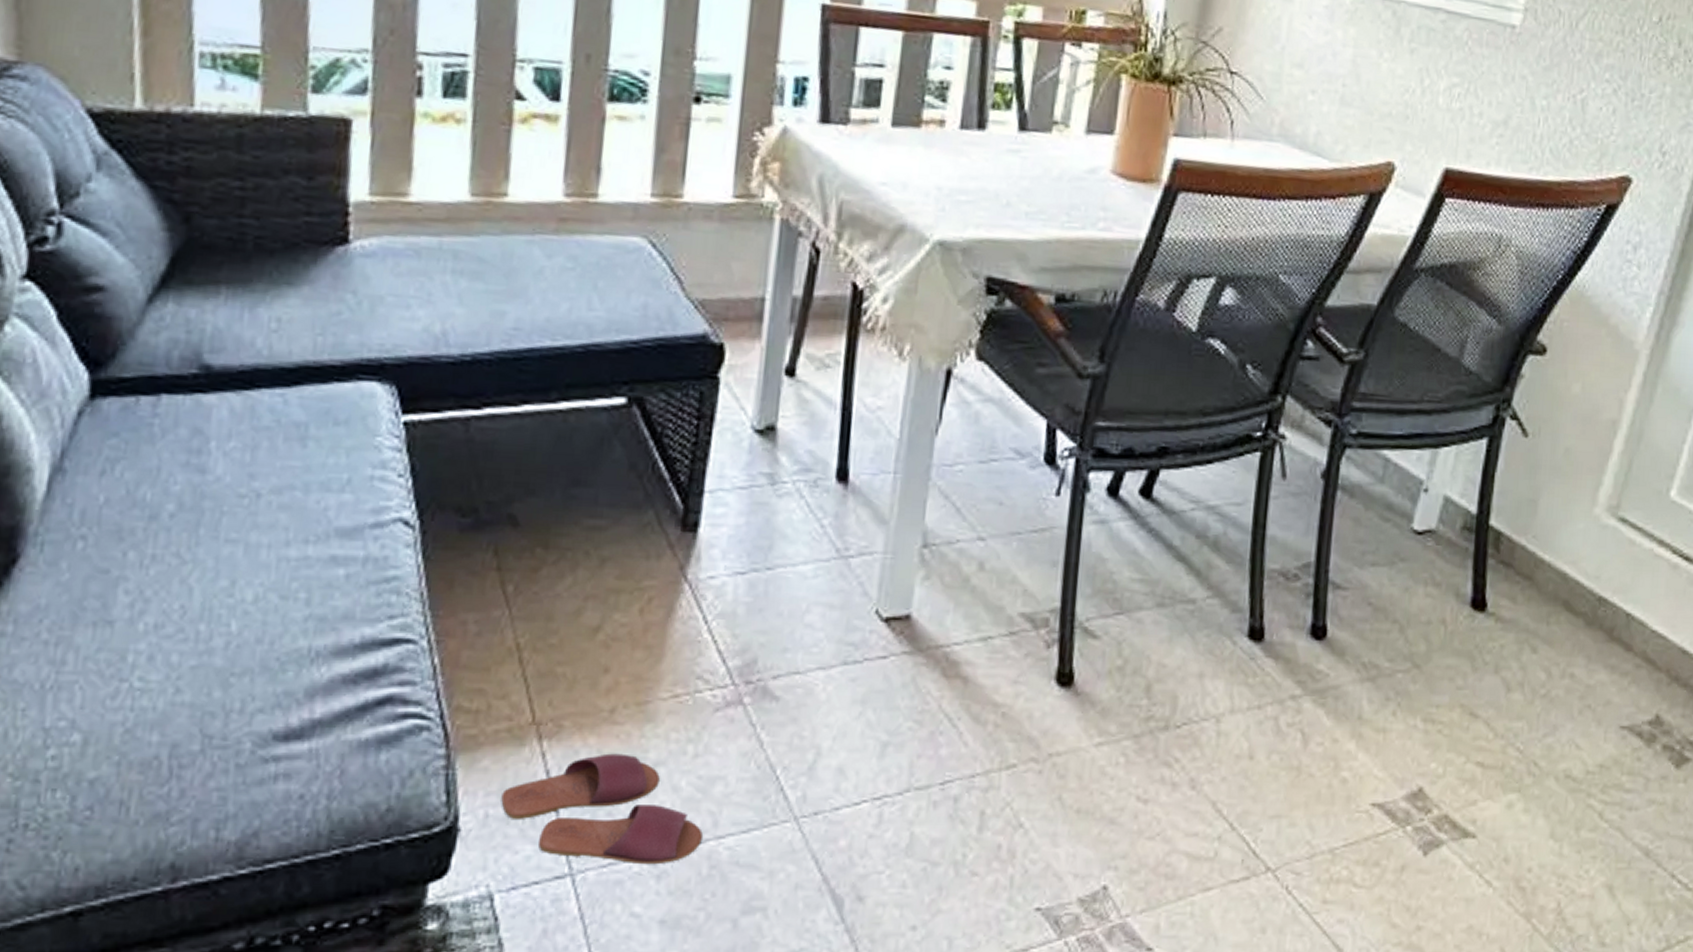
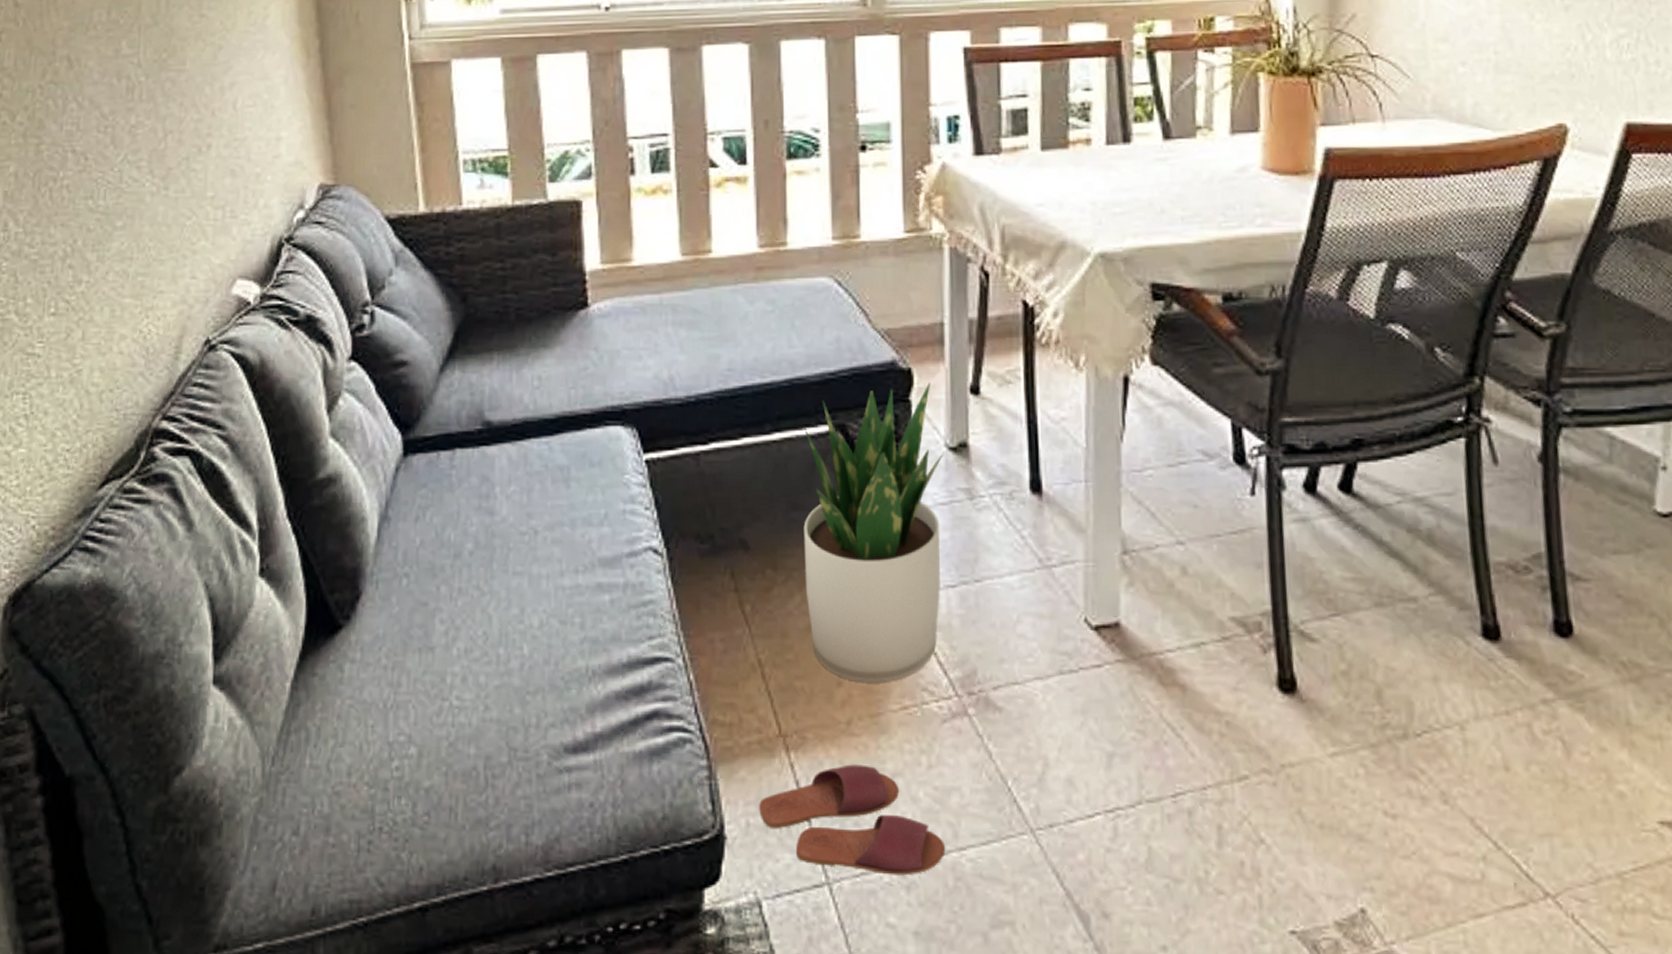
planter: none [578,359,750,671] -> present [803,382,944,684]

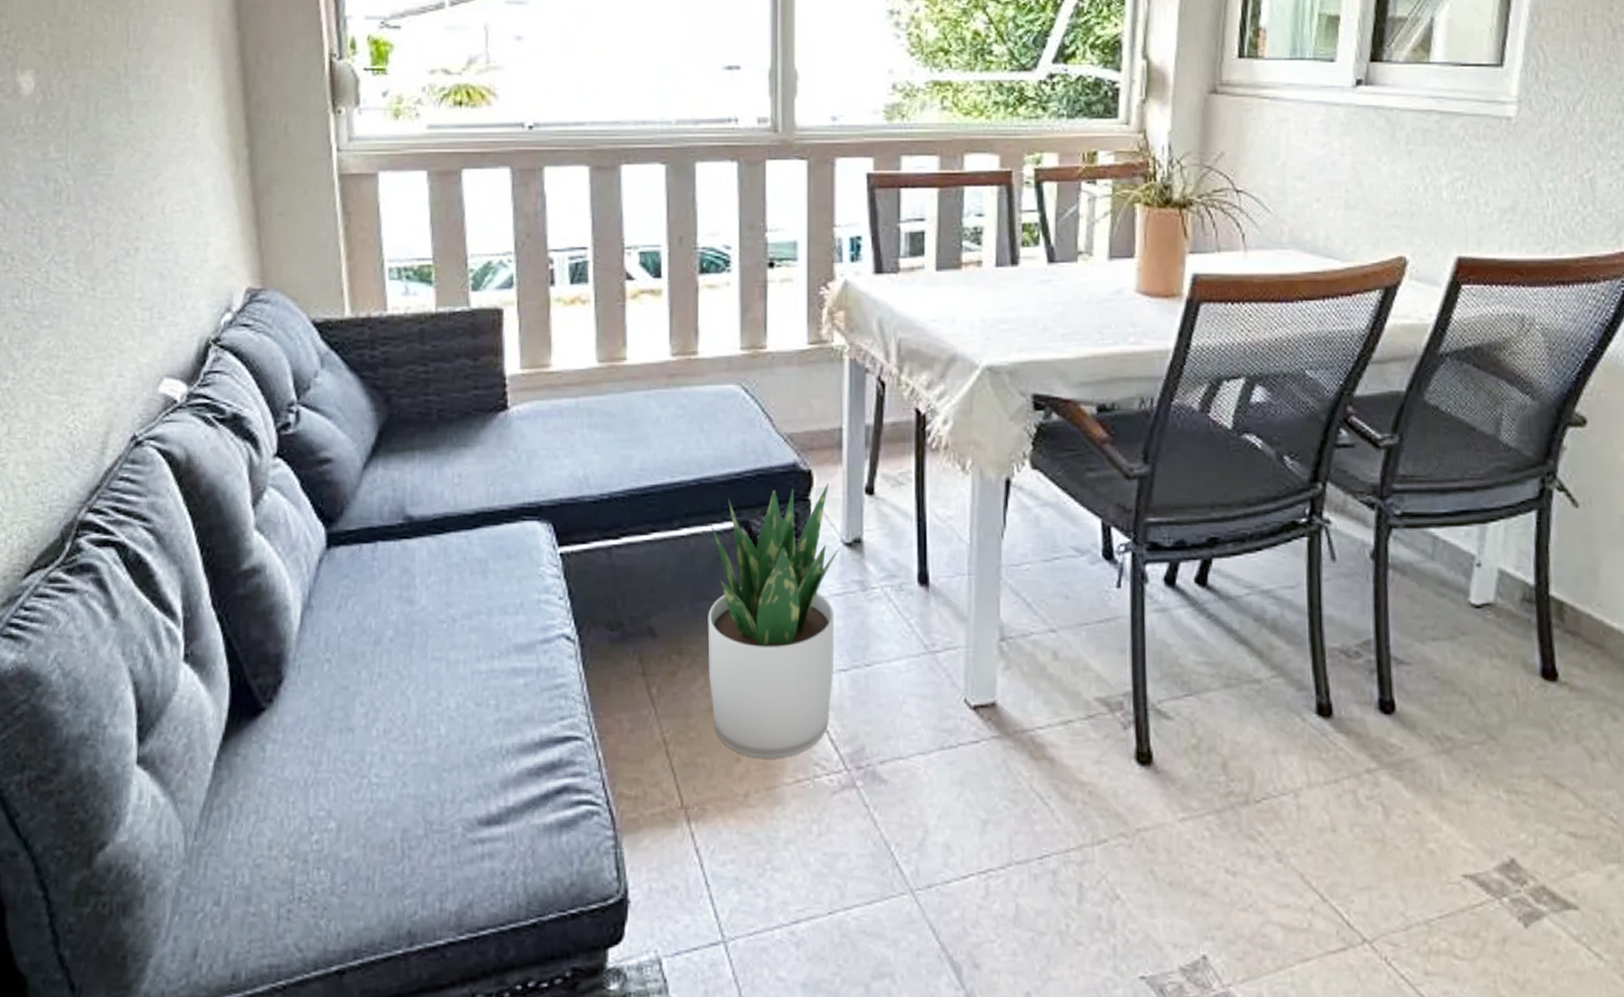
slippers: present [759,764,945,876] -> none [661,833,832,933]

